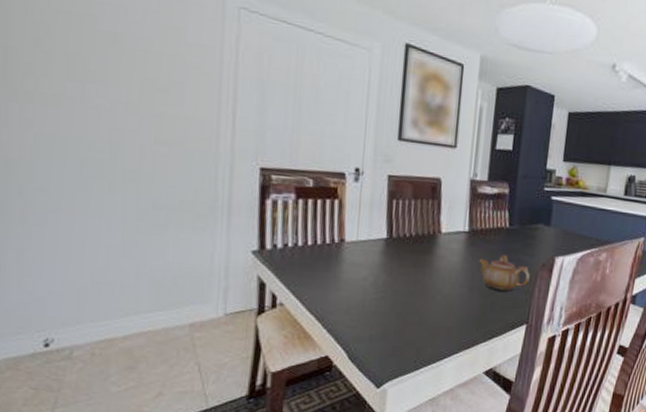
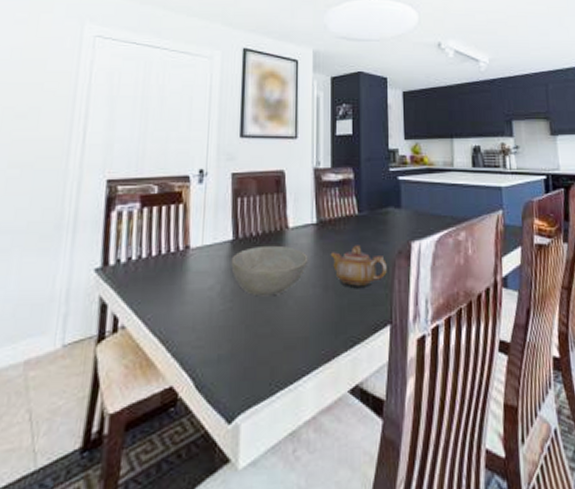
bowl: none [384,246,458,291] -> present [231,245,309,297]

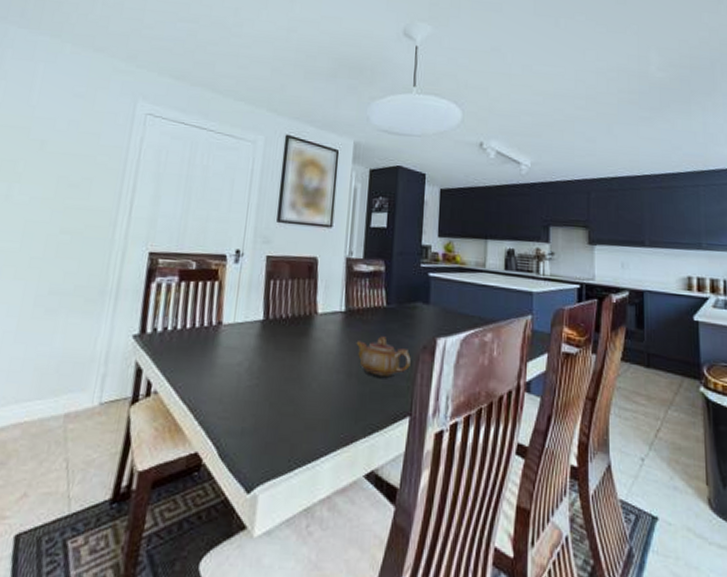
bowl: present [231,245,309,297] -> none [260,328,335,378]

